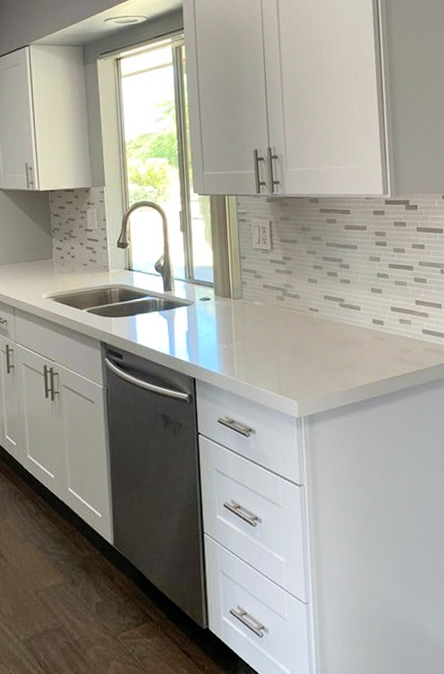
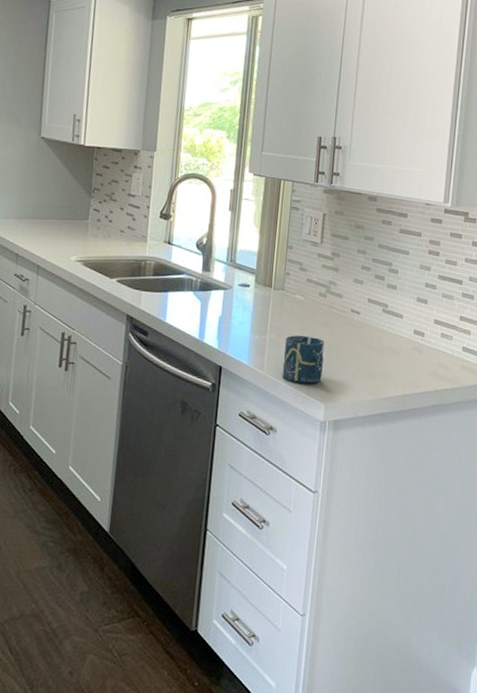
cup: none [251,338,291,385] -> present [282,335,325,384]

